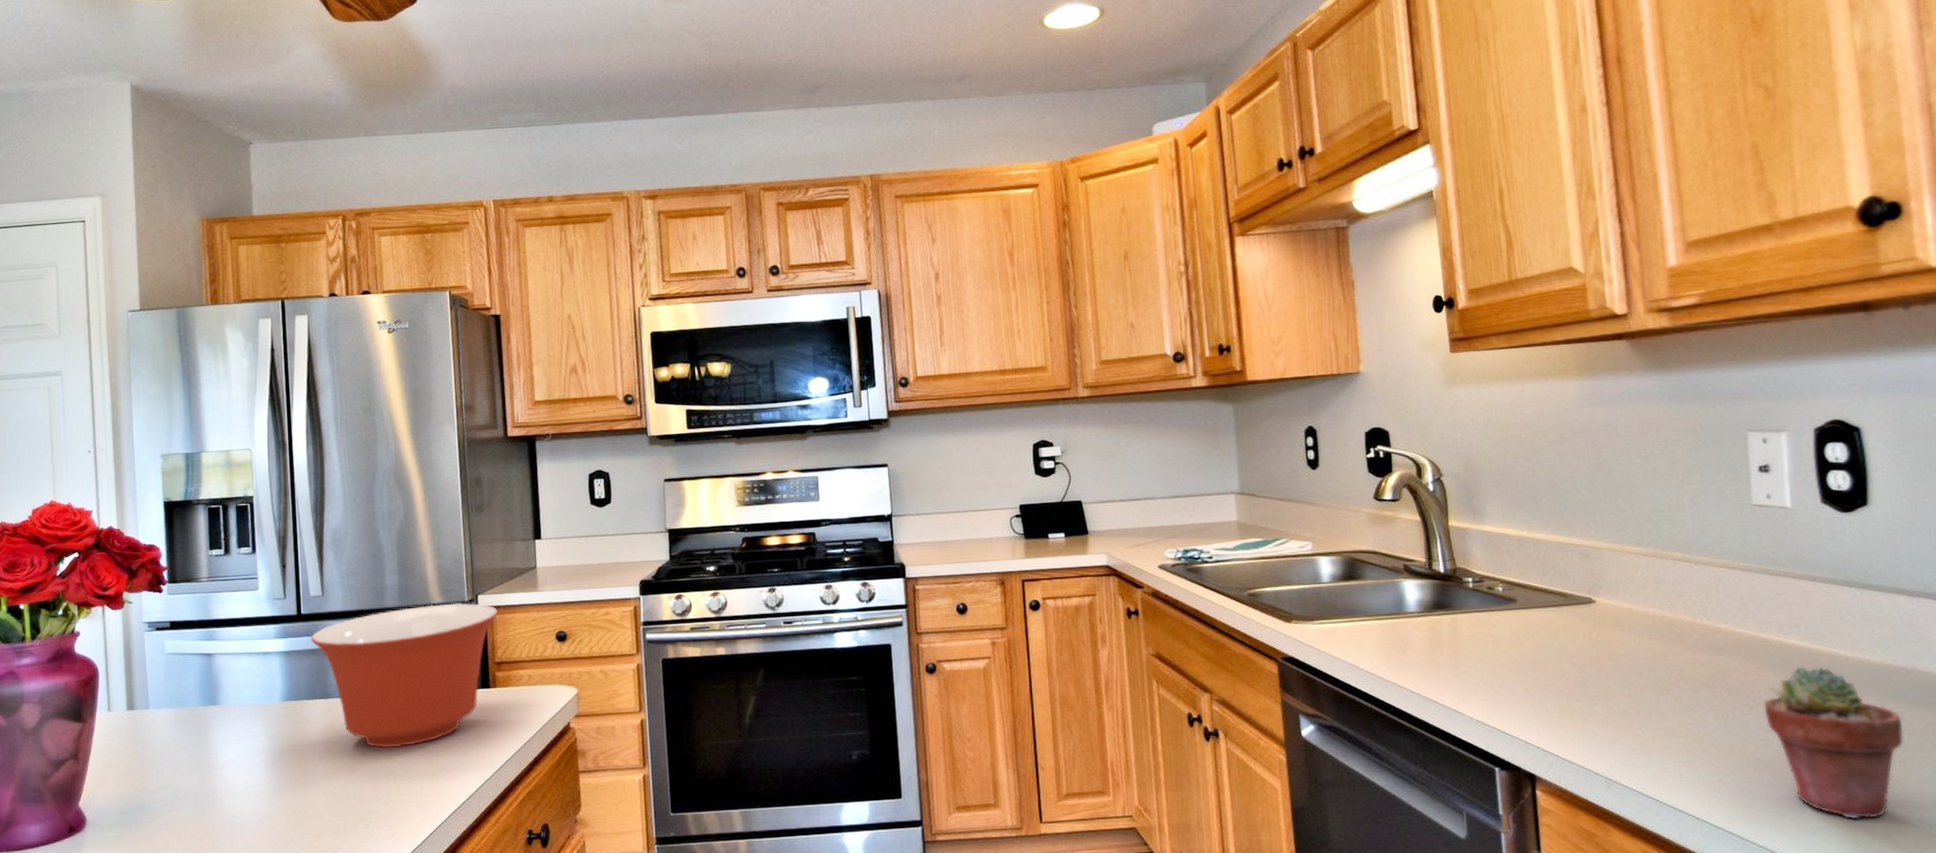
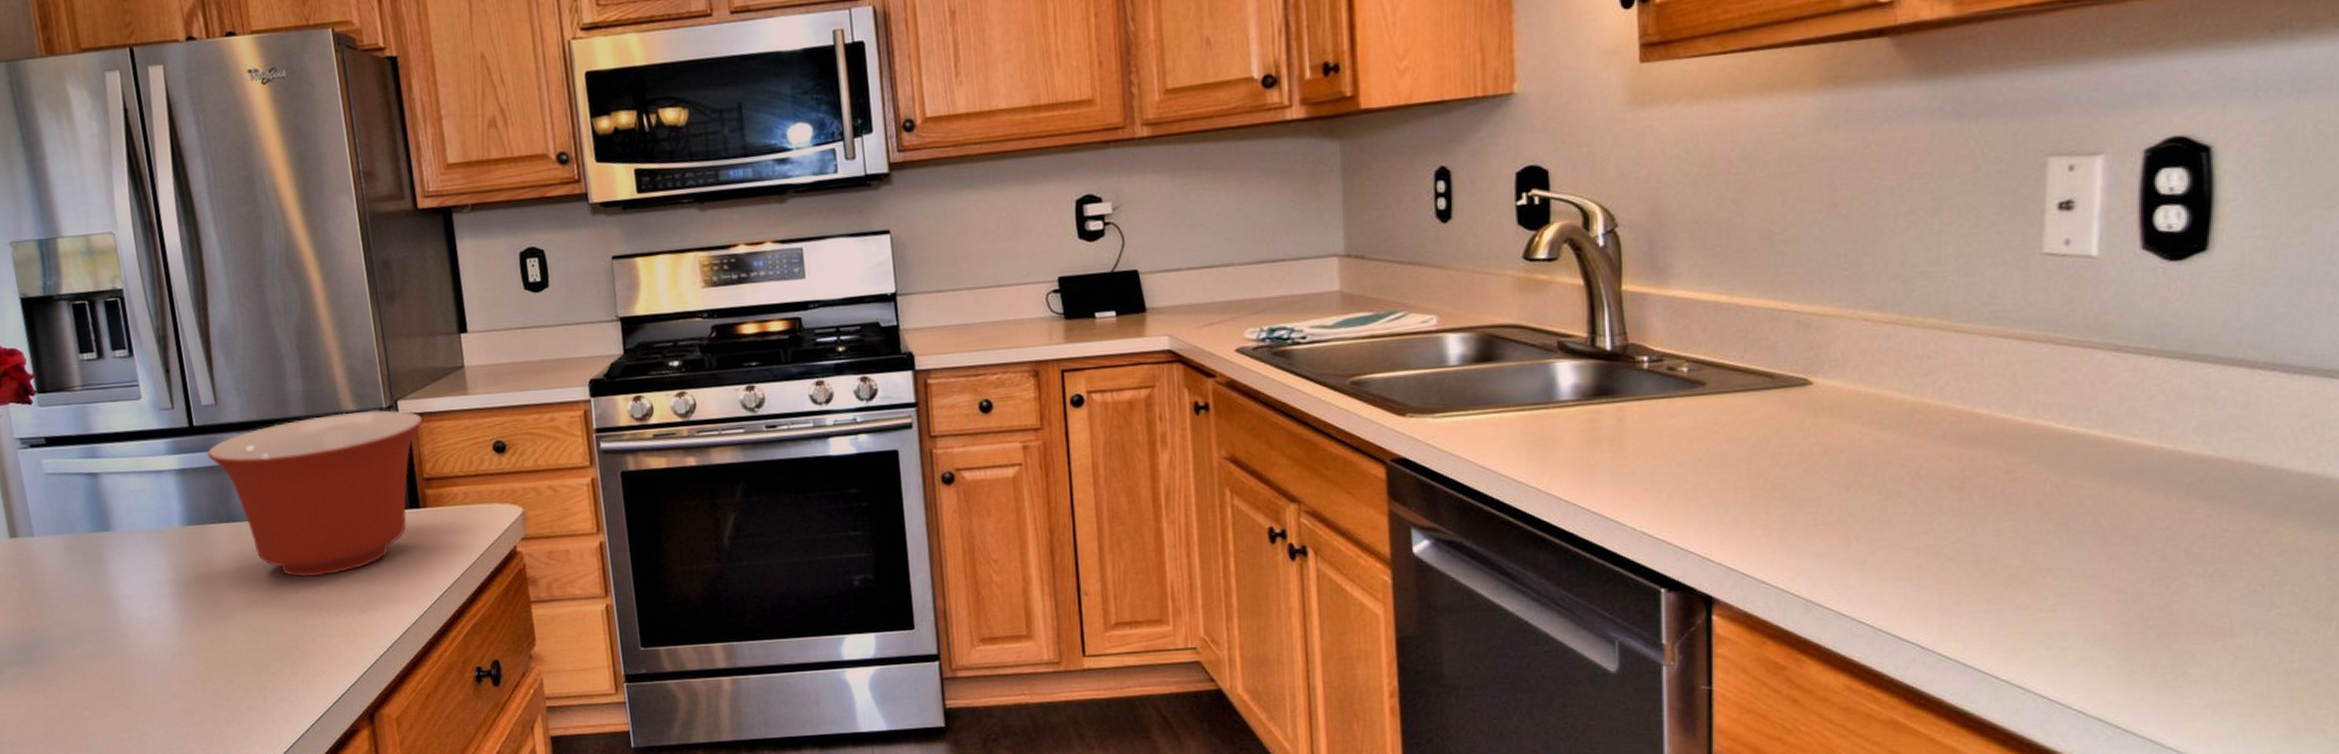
potted succulent: present [1763,666,1904,820] -> none [2027,460,2216,648]

